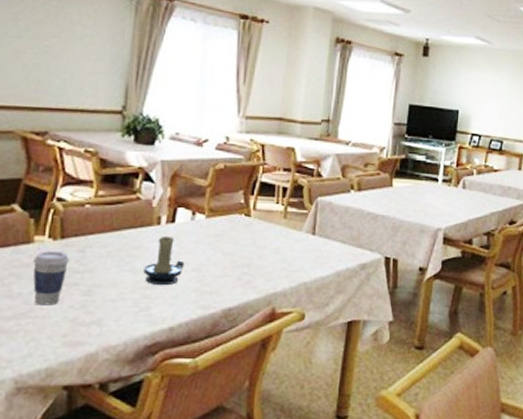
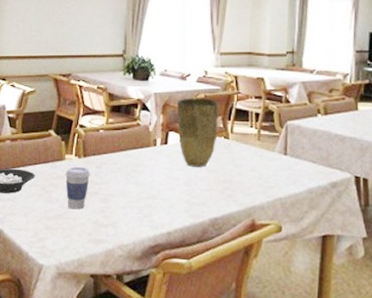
candle holder: present [143,235,185,286] -> none [145,155,177,197]
vase: none [188,168,241,250] -> present [177,98,219,167]

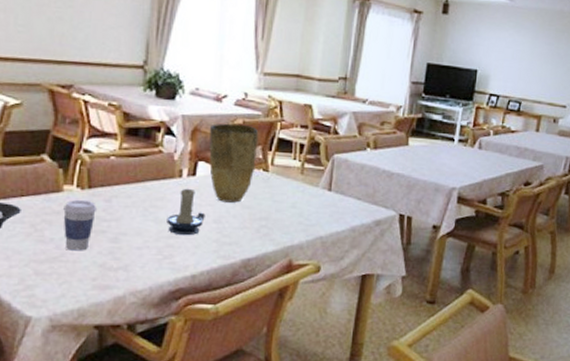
candle holder: none [145,155,177,197] -> present [167,188,205,236]

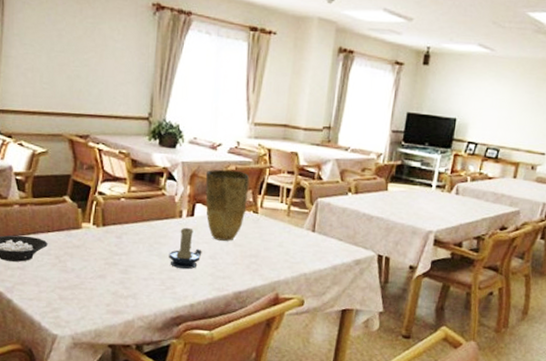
coffee cup: present [63,199,98,251] -> none [82,235,110,280]

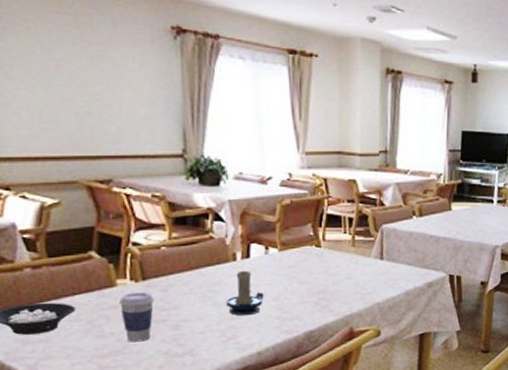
coffee cup: none [82,235,110,280] -> present [119,291,155,342]
vase: present [205,169,250,241] -> none [257,204,308,280]

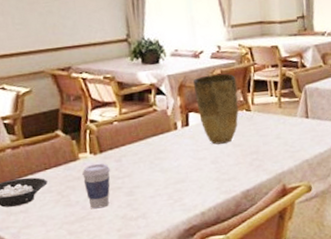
candle holder: present [226,270,264,316] -> none [171,137,204,180]
vase: none [257,204,308,280] -> present [192,73,239,145]

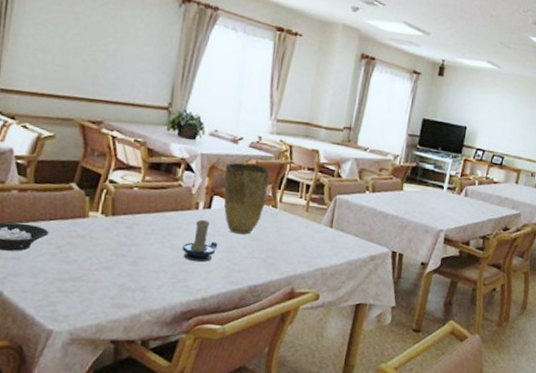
coffee cup: present [82,163,111,209] -> none [87,225,120,272]
candle holder: none [171,137,204,180] -> present [182,219,218,262]

